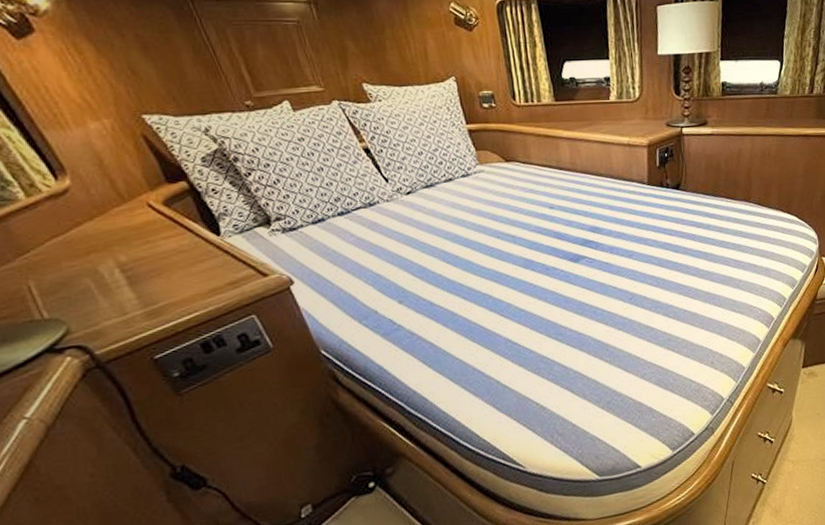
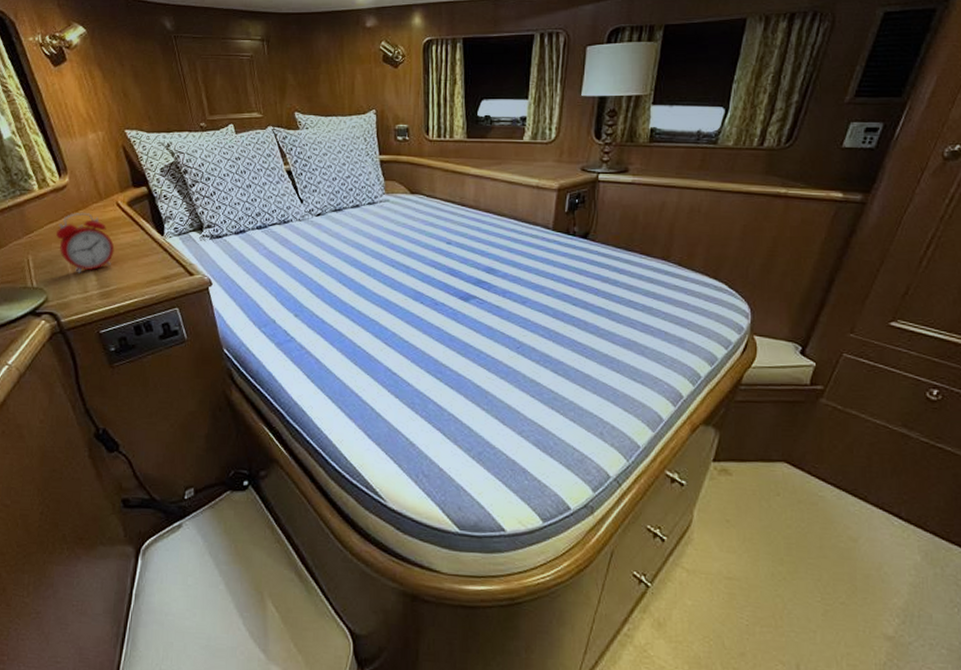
alarm clock: none [65,220,156,294] -> present [56,213,115,273]

